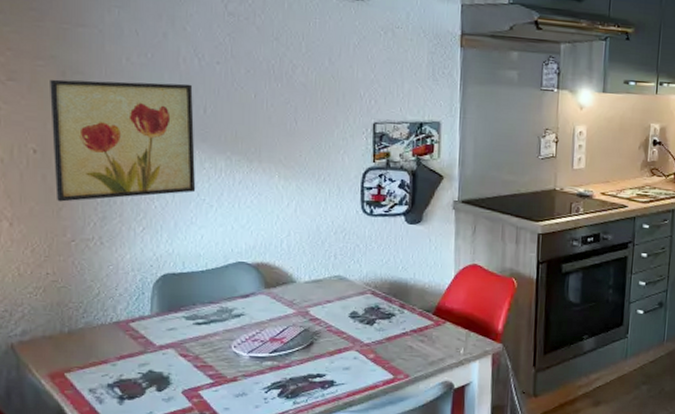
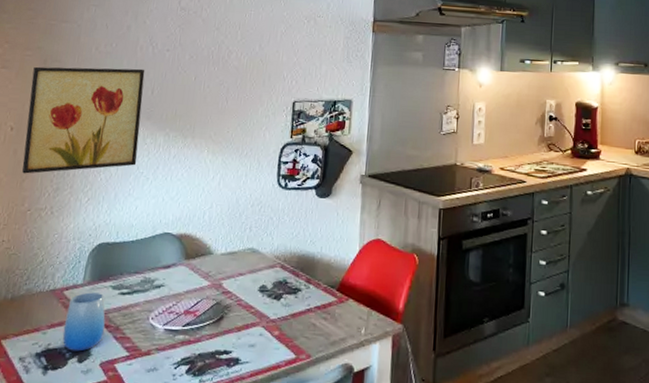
cup: none [135,323,183,381] -> present [62,292,106,352]

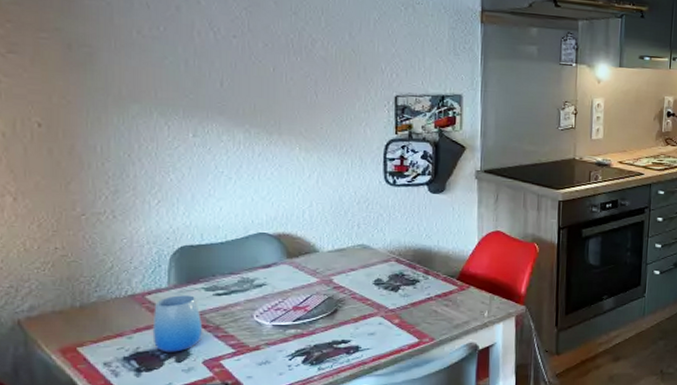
wall art: present [22,66,145,174] -> none [55,52,214,176]

